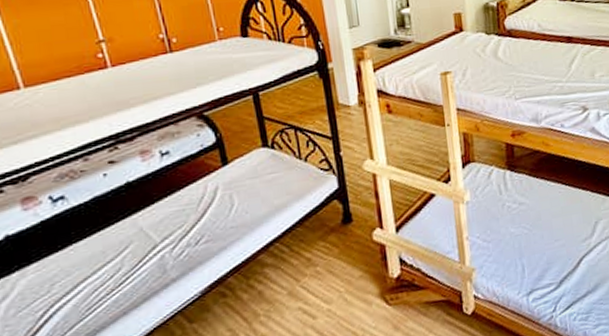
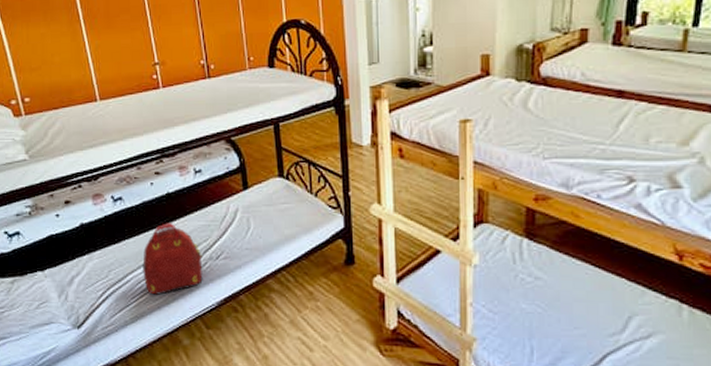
backpack: none [99,214,181,300] -> present [143,223,203,295]

